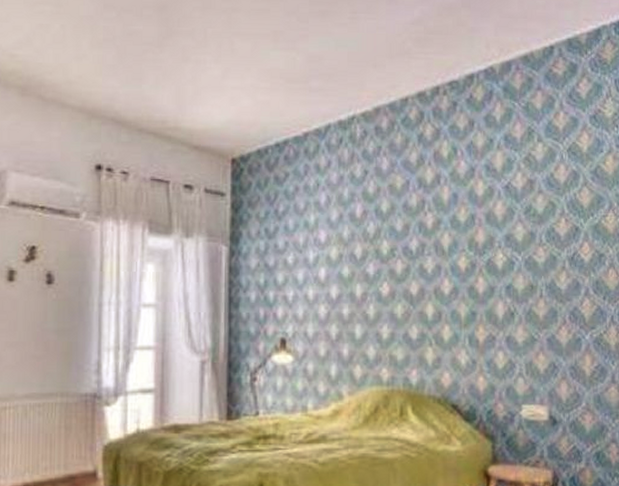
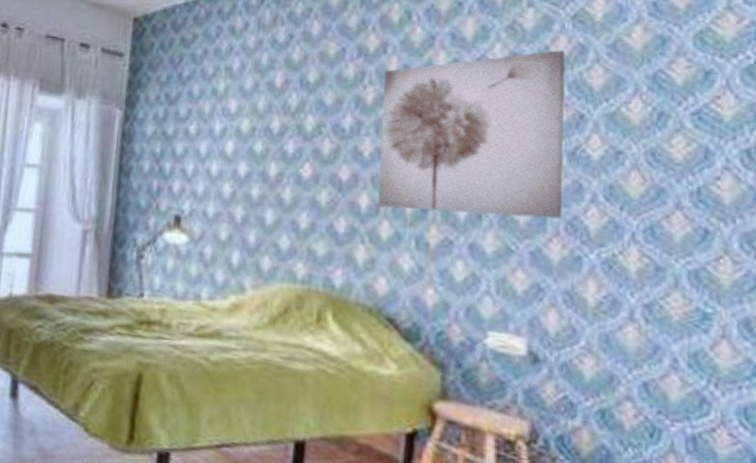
wall art: none [440,176,567,314] -> present [378,50,565,219]

